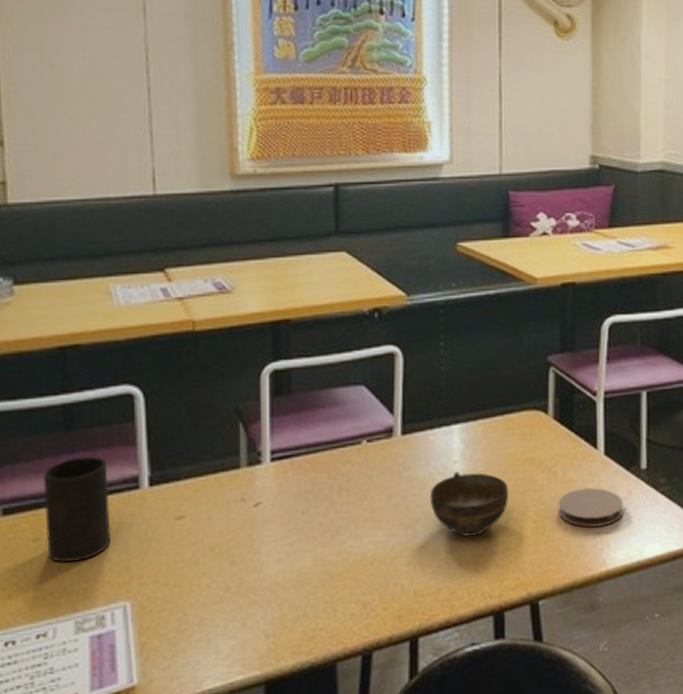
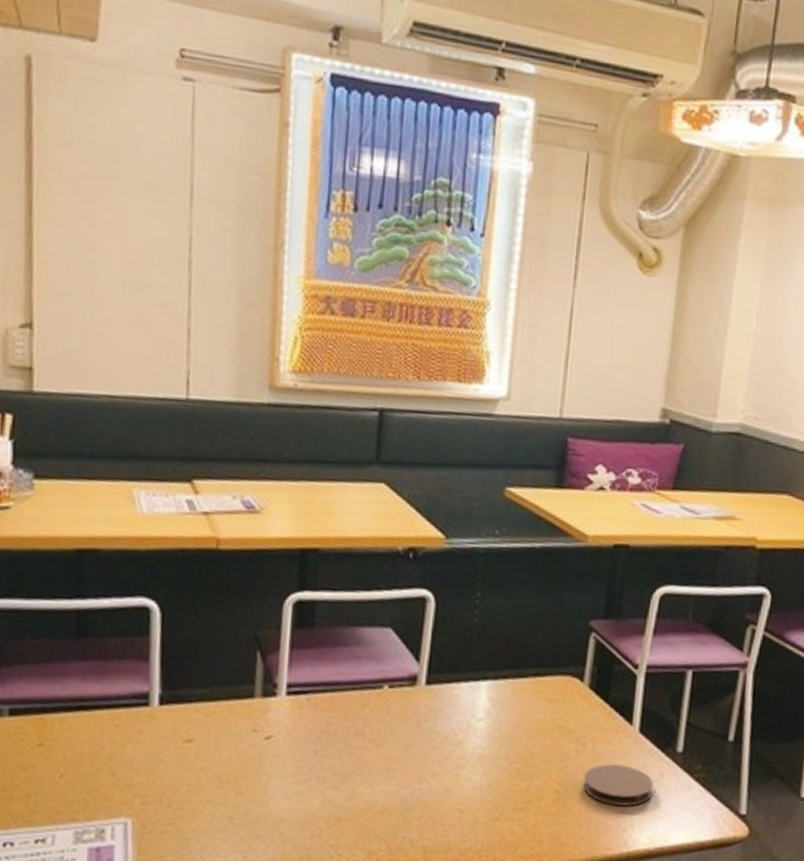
cup: present [43,456,111,562] -> none [51,665,119,772]
cup: present [430,471,508,537] -> none [448,729,533,798]

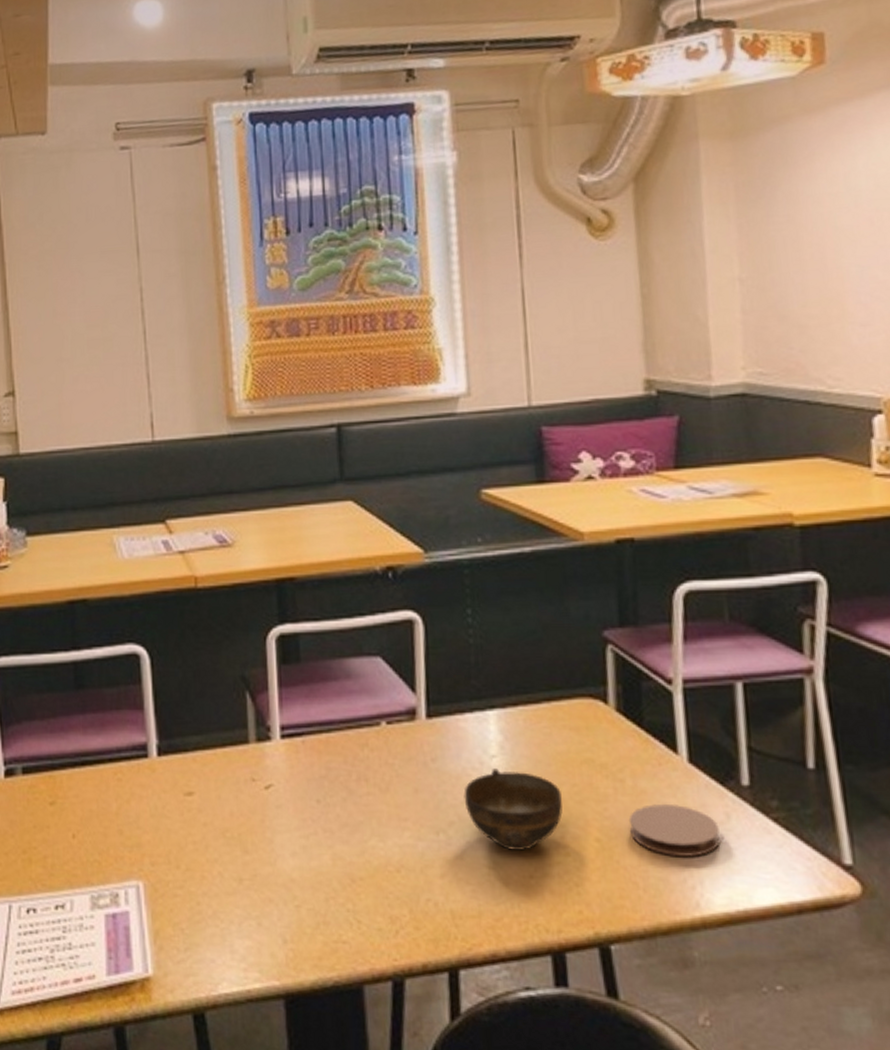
cup: none [448,729,533,798] -> present [463,767,563,851]

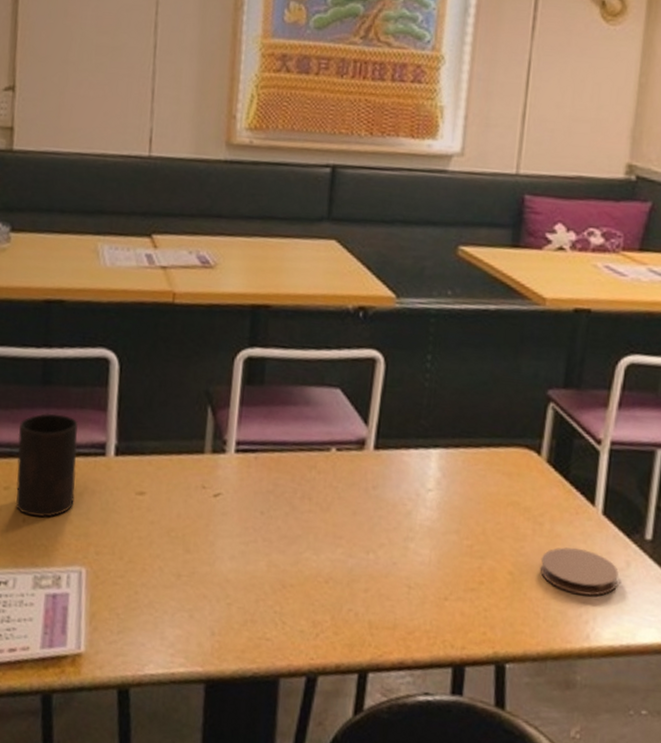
cup: none [57,718,122,831] -> present [15,413,79,517]
cup: present [463,767,563,851] -> none [396,500,485,576]

